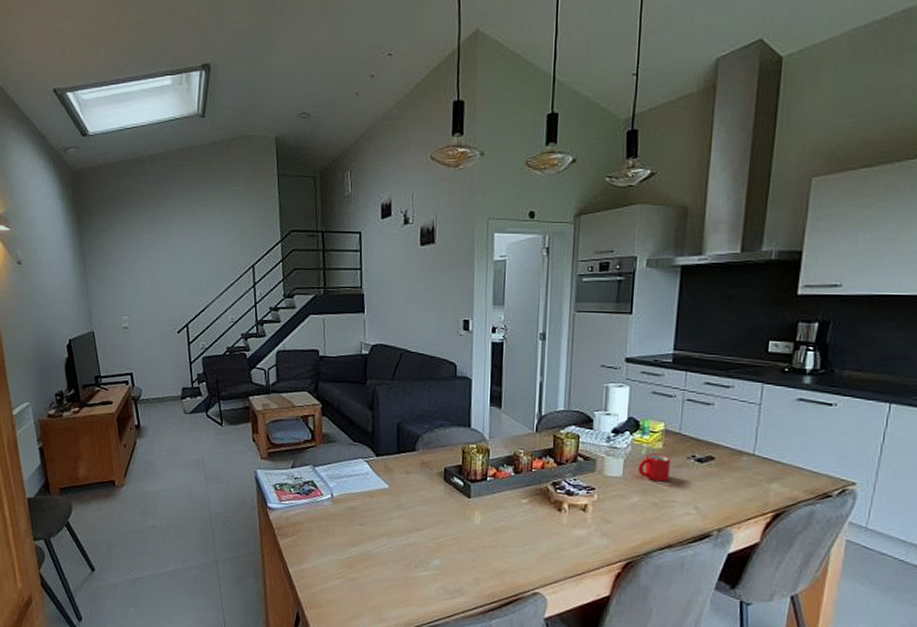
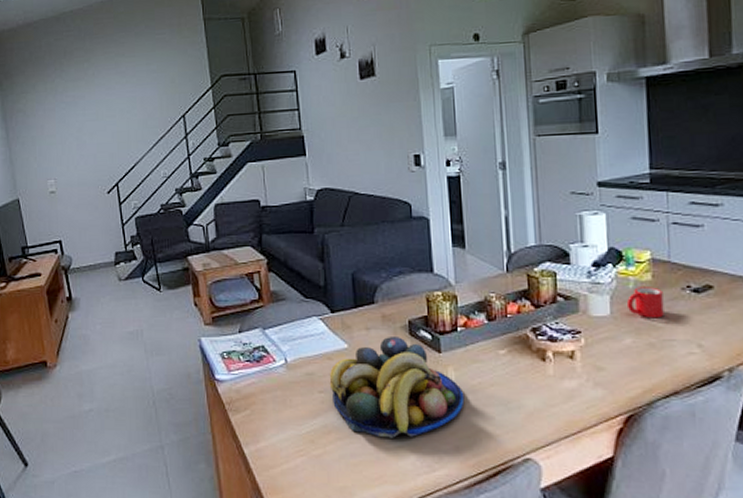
fruit bowl: none [369,480,487,568] -> present [329,335,465,438]

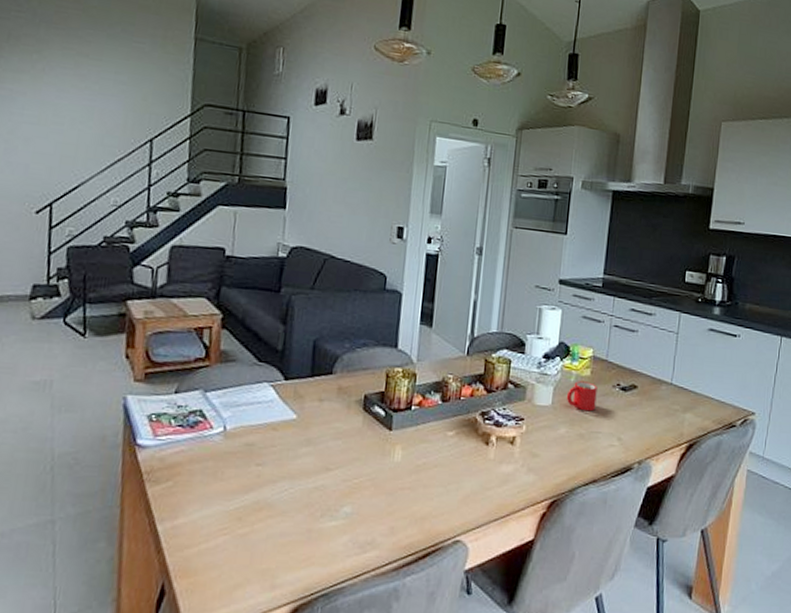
fruit bowl: present [329,335,465,438] -> none [269,409,408,517]

